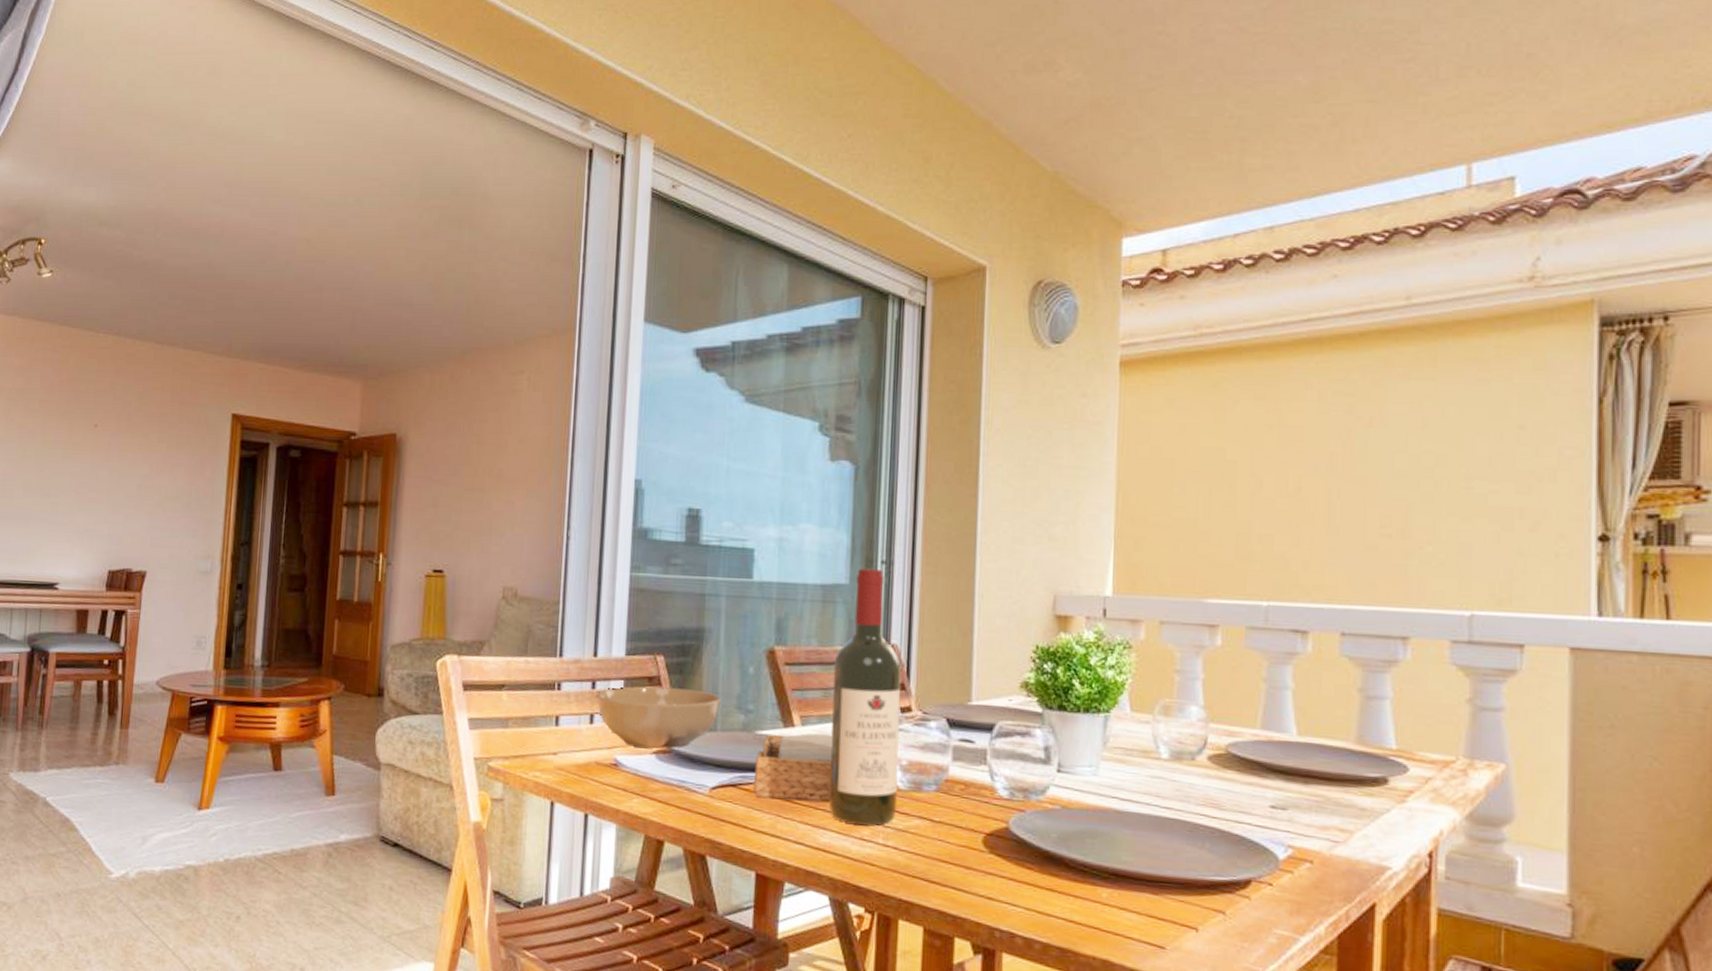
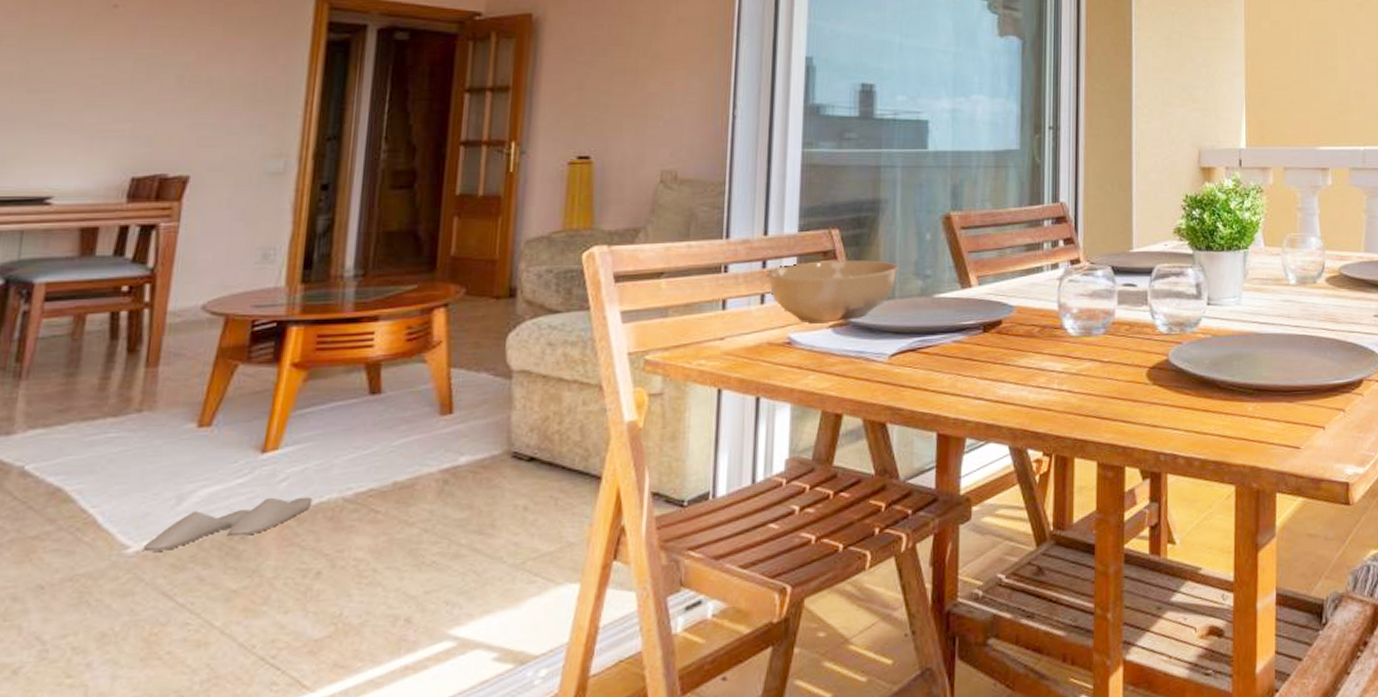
slippers: none [121,848,234,880] -> present [142,496,313,552]
napkin holder: present [754,733,833,802] -> none [933,292,1009,359]
wine bottle: present [828,569,902,825] -> none [1006,135,1070,373]

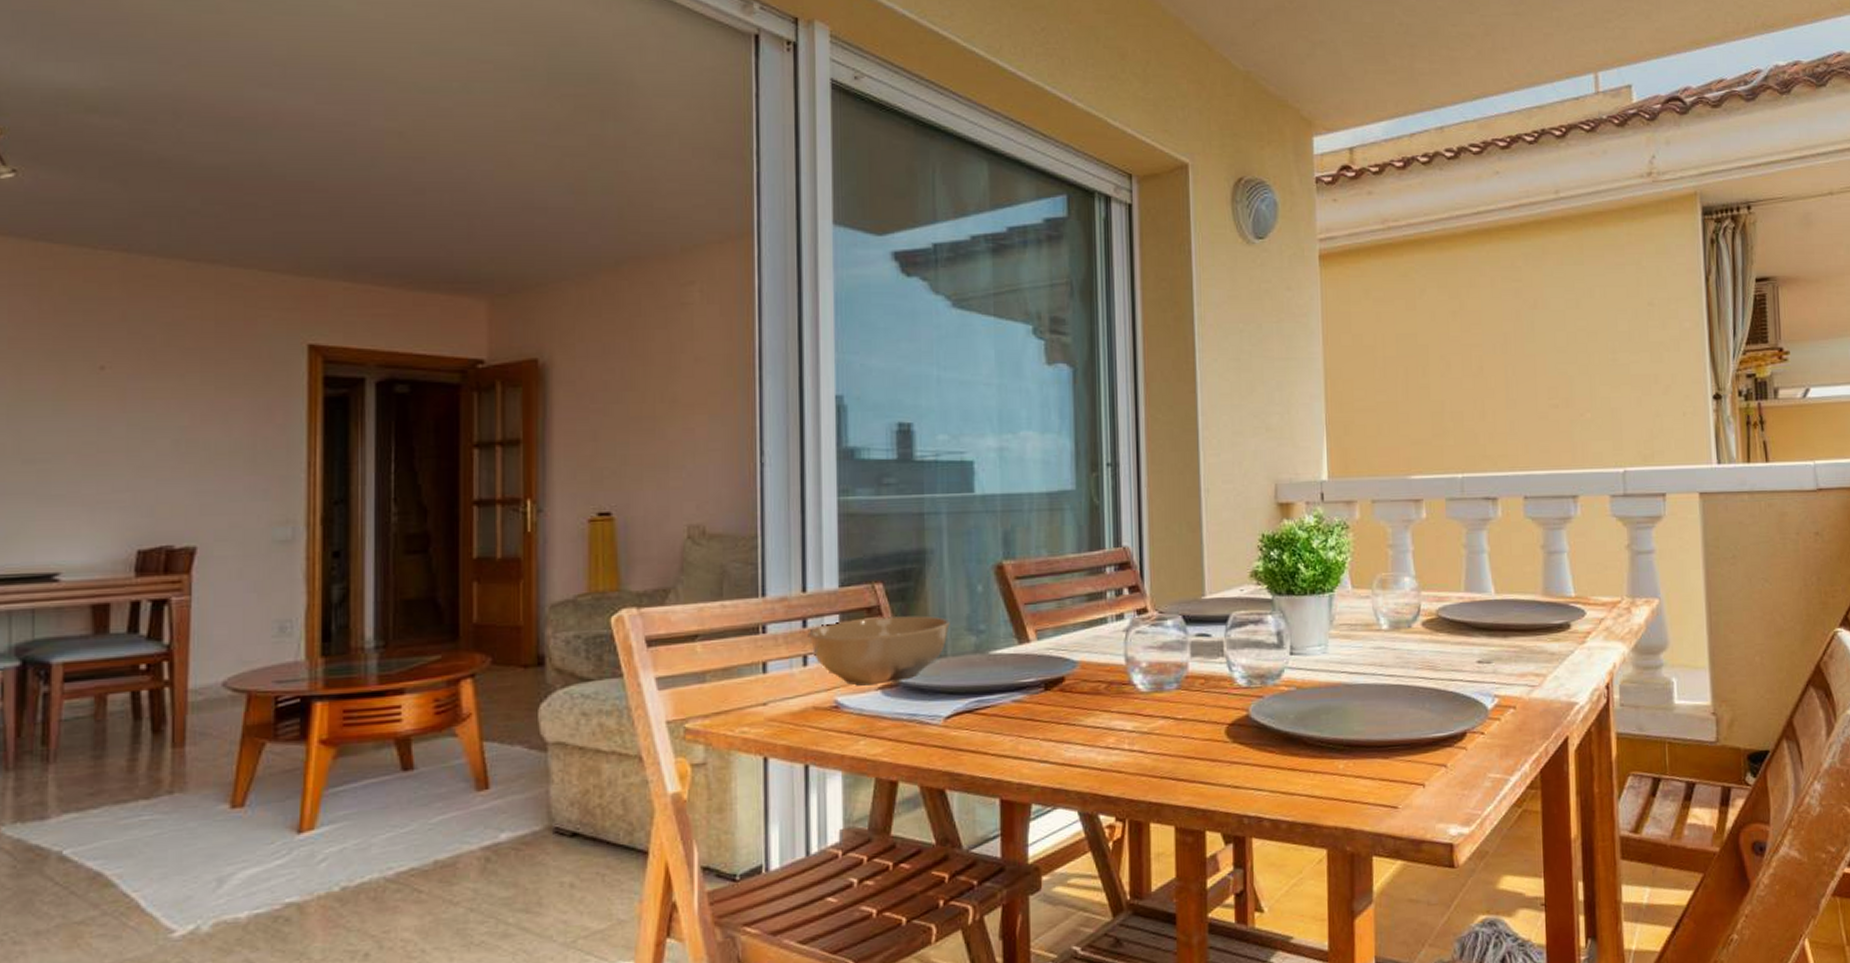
slippers: present [142,496,313,552] -> none [188,877,354,935]

